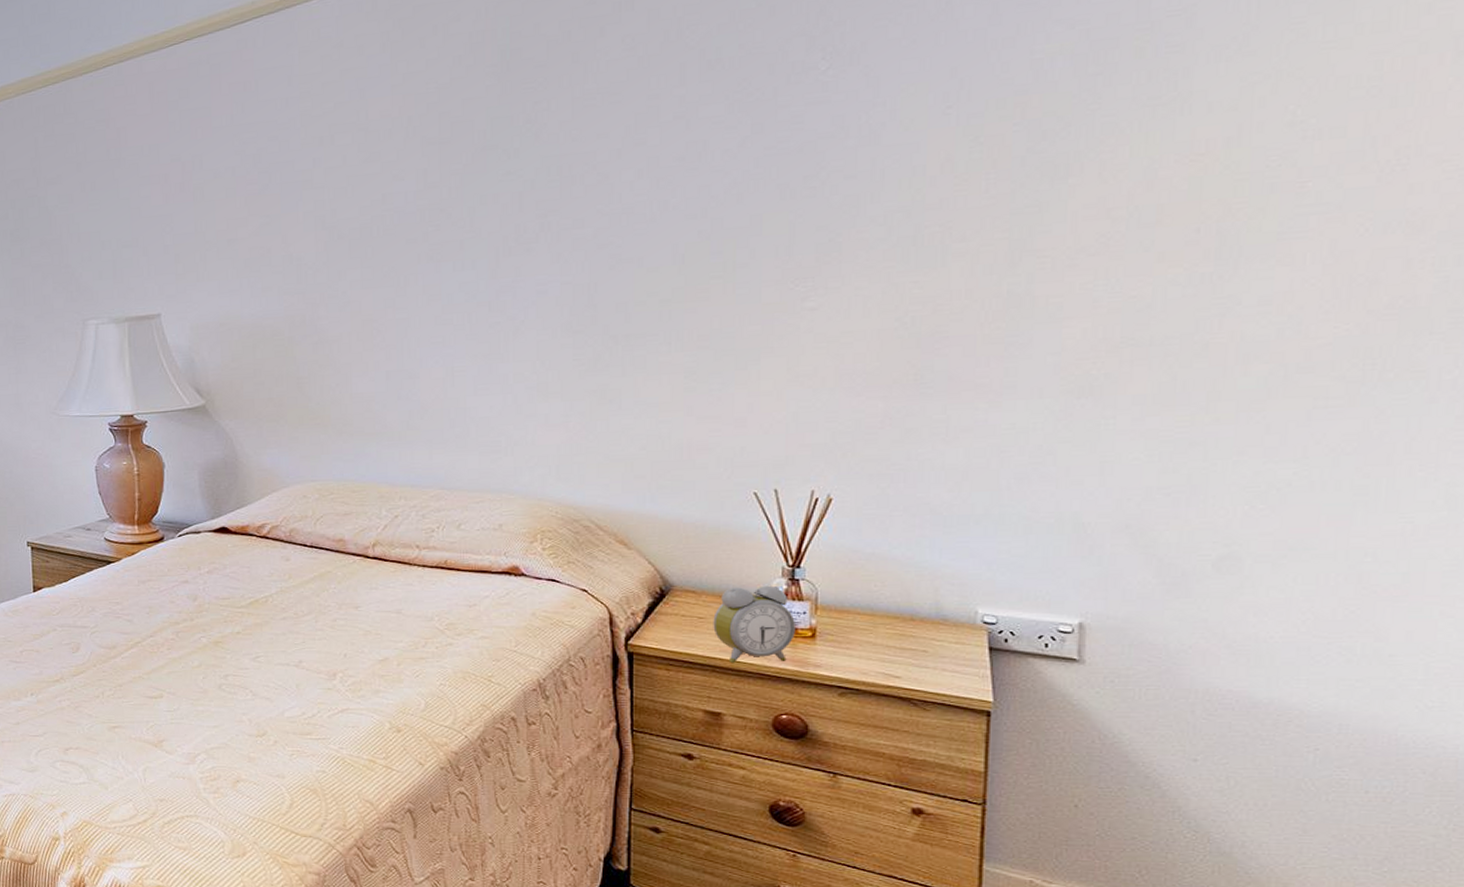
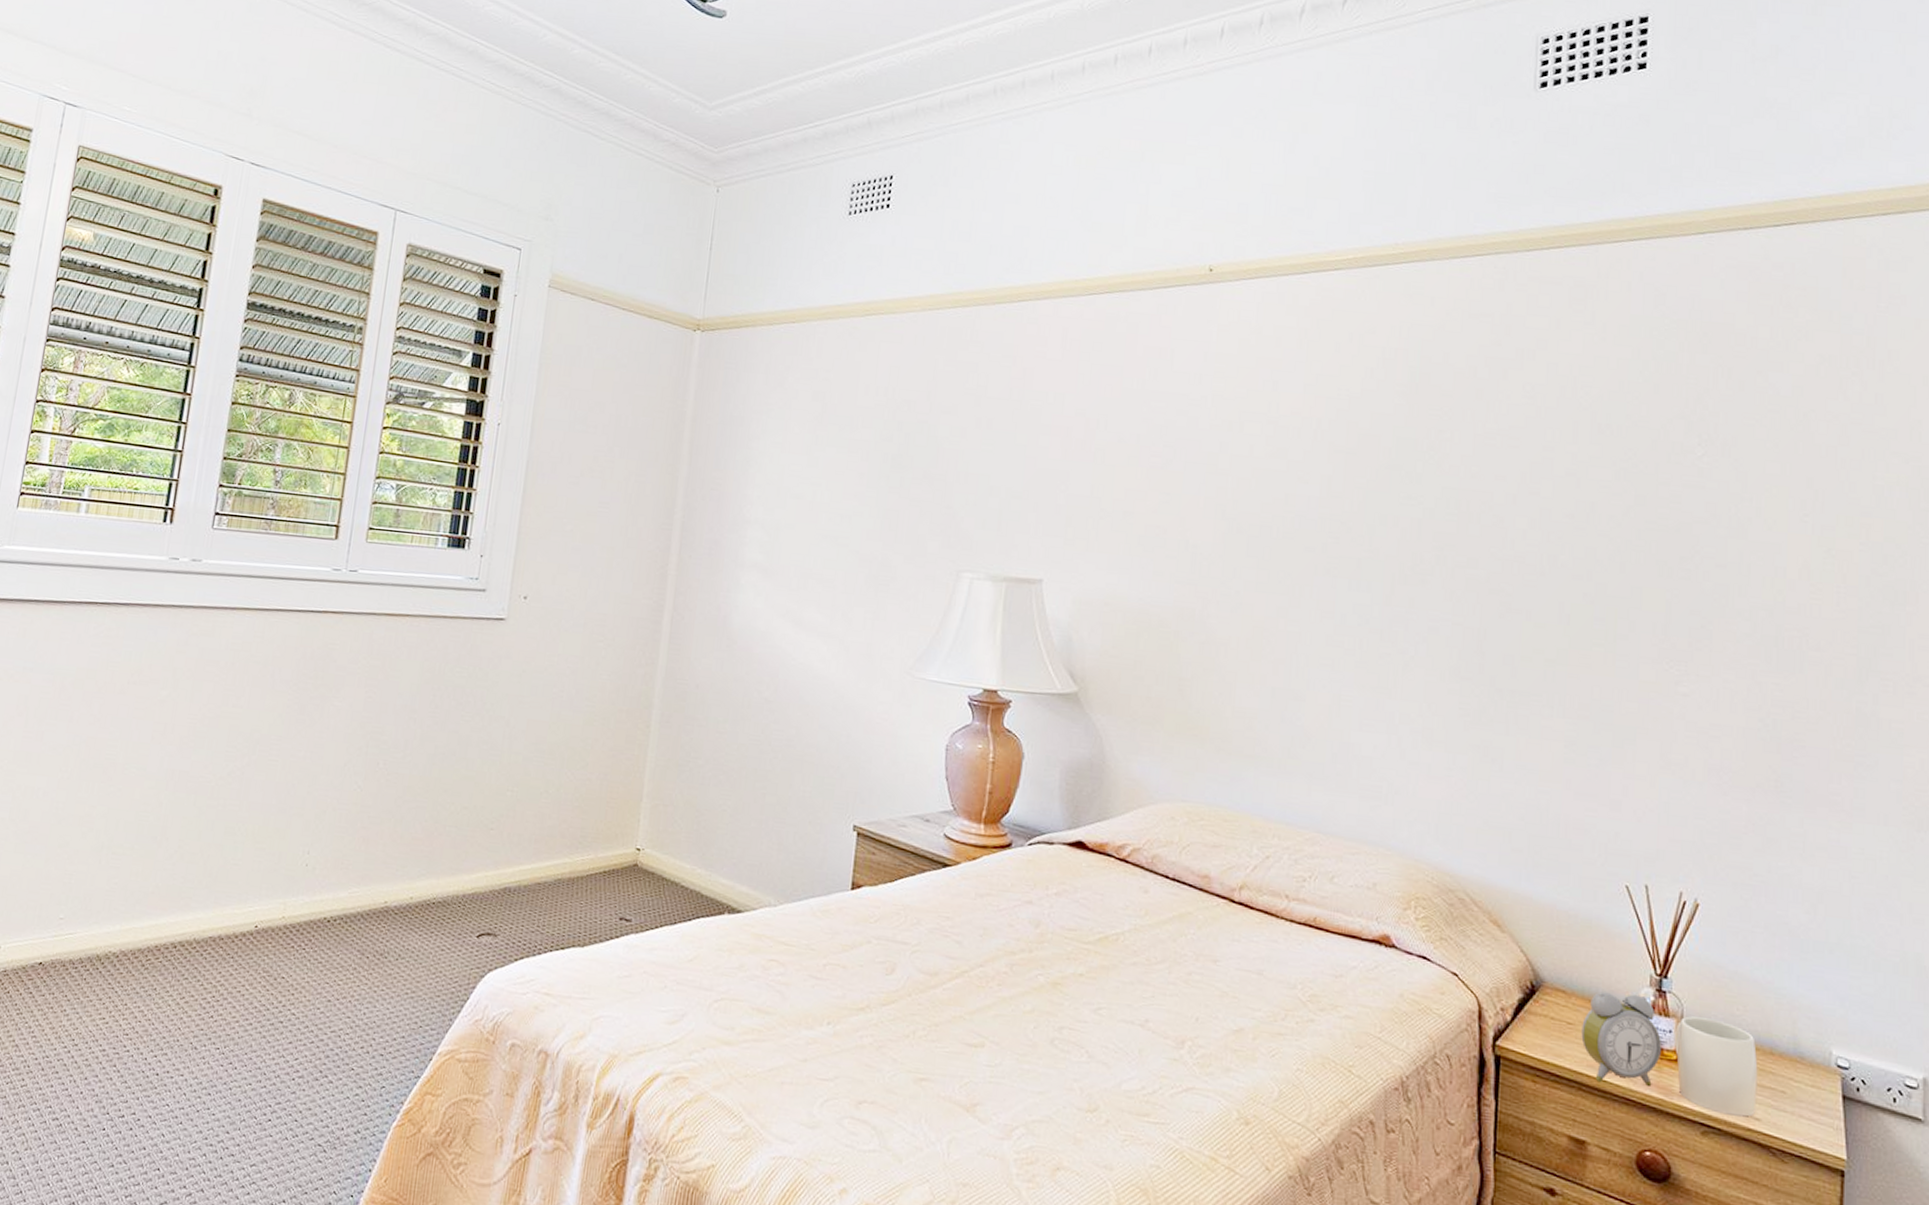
mug: none [808,597,898,678] -> present [1674,1016,1758,1118]

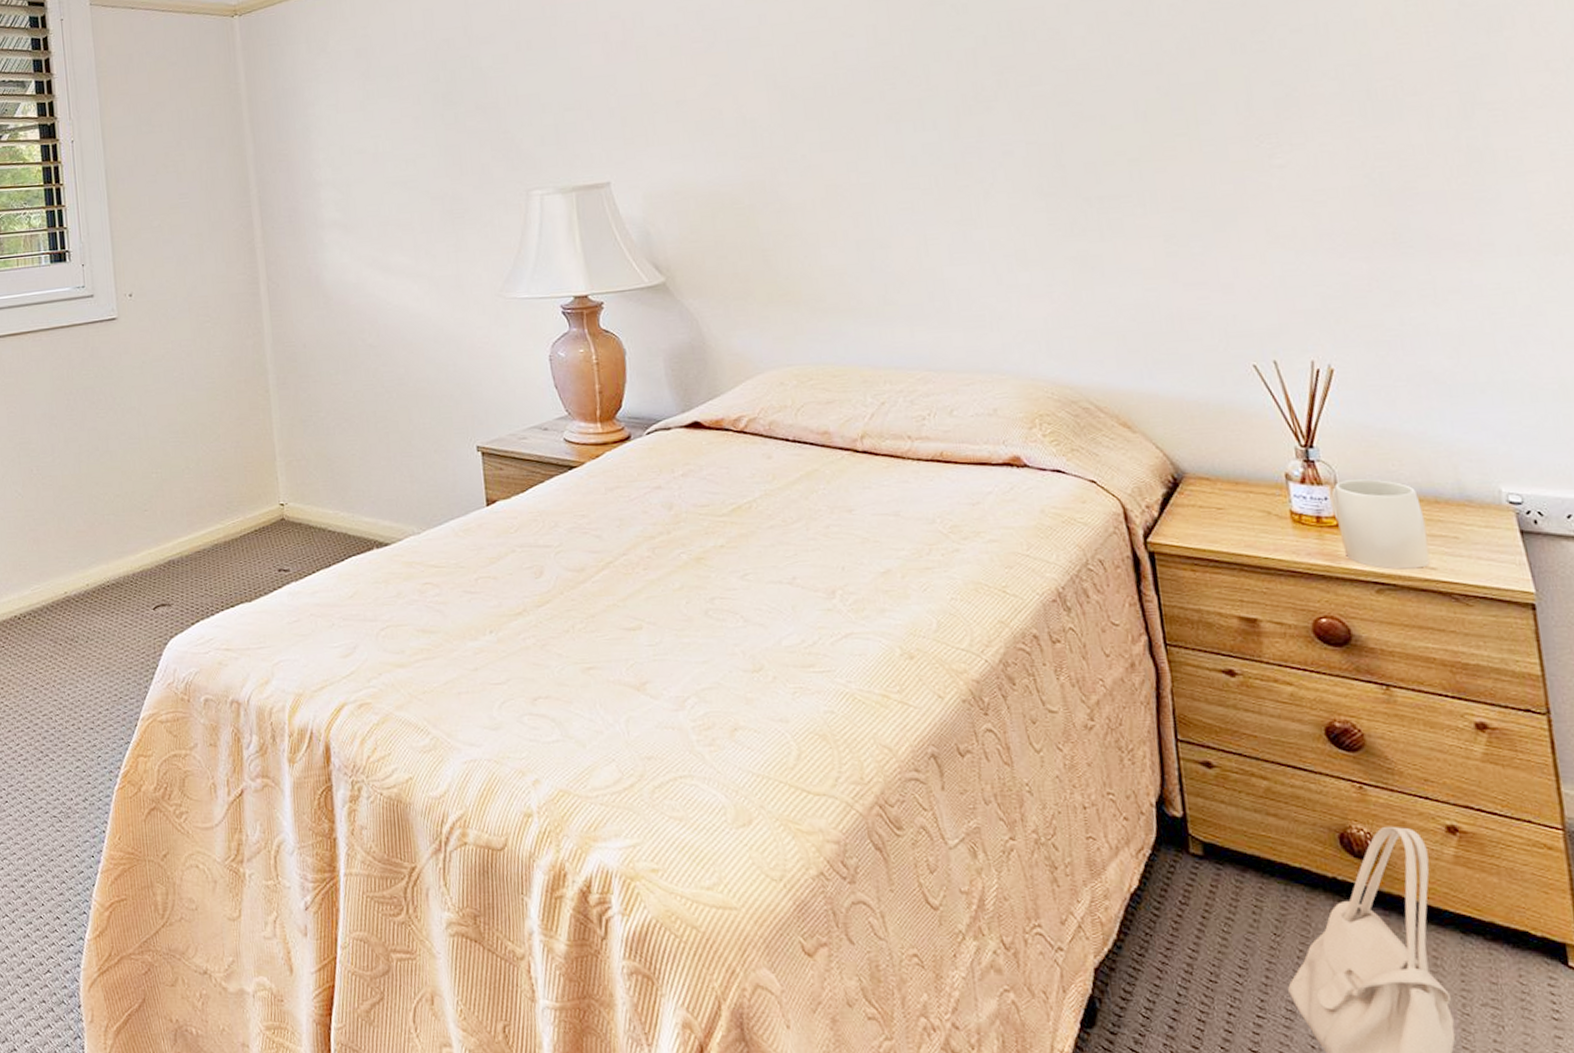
alarm clock: present [1581,991,1661,1086] -> none [1232,469,1320,561]

